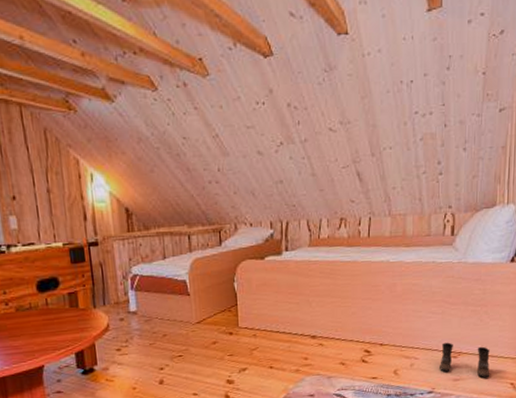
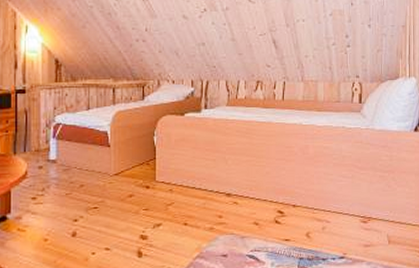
boots: present [440,342,490,378] -> none [351,206,399,245]

